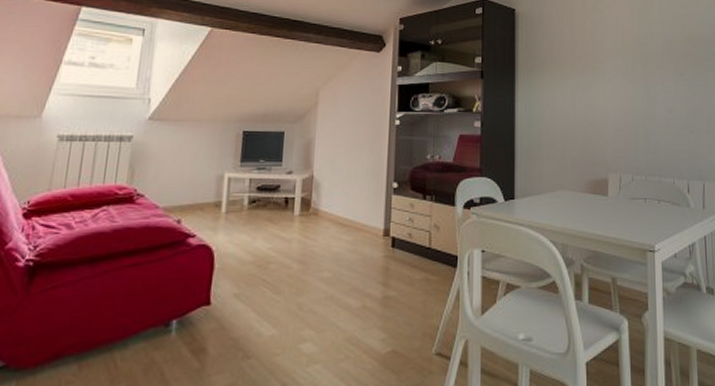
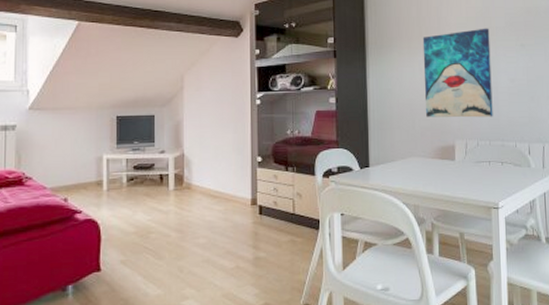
wall art: none [576,54,650,150] -> present [422,28,493,118]

